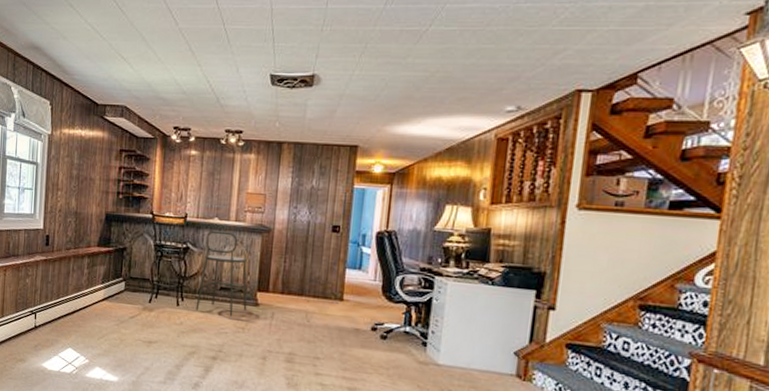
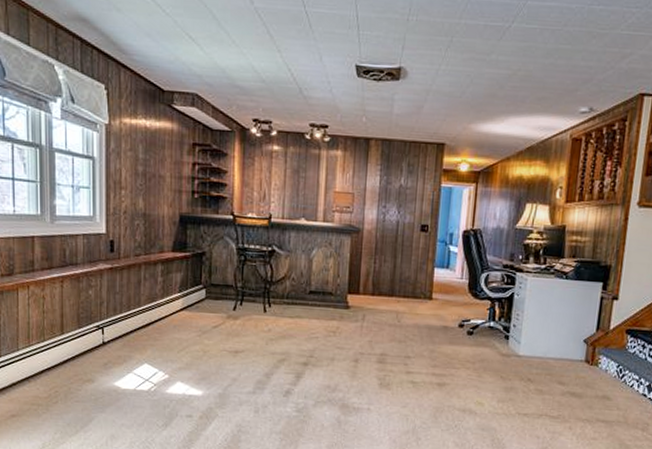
bar stool: present [195,230,247,317] -> none [284,232,338,321]

